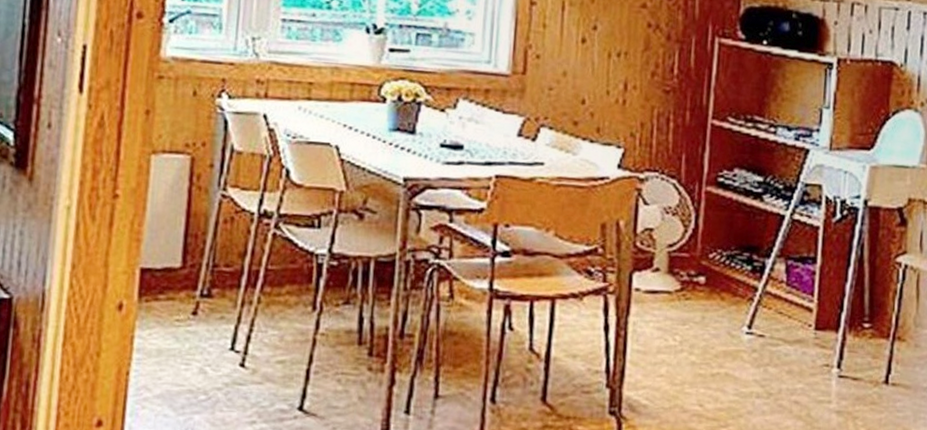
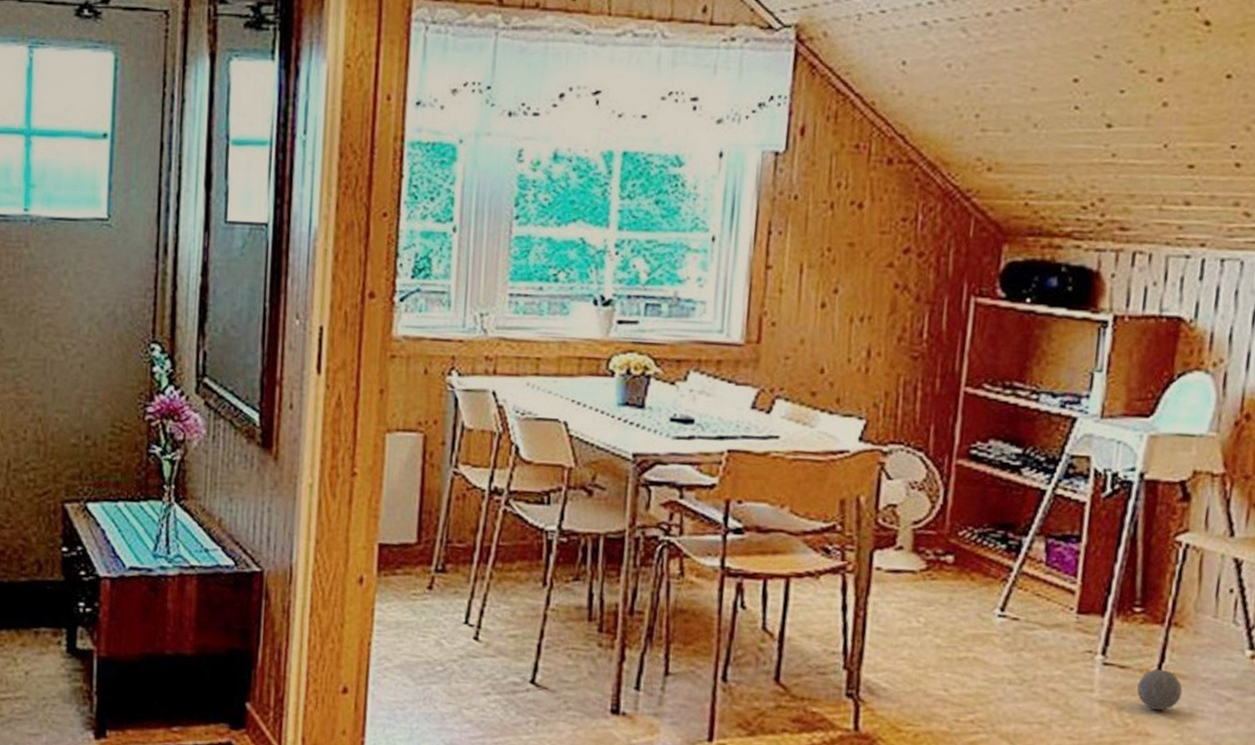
ball: none [868,380,907,419] -> present [1137,669,1183,711]

